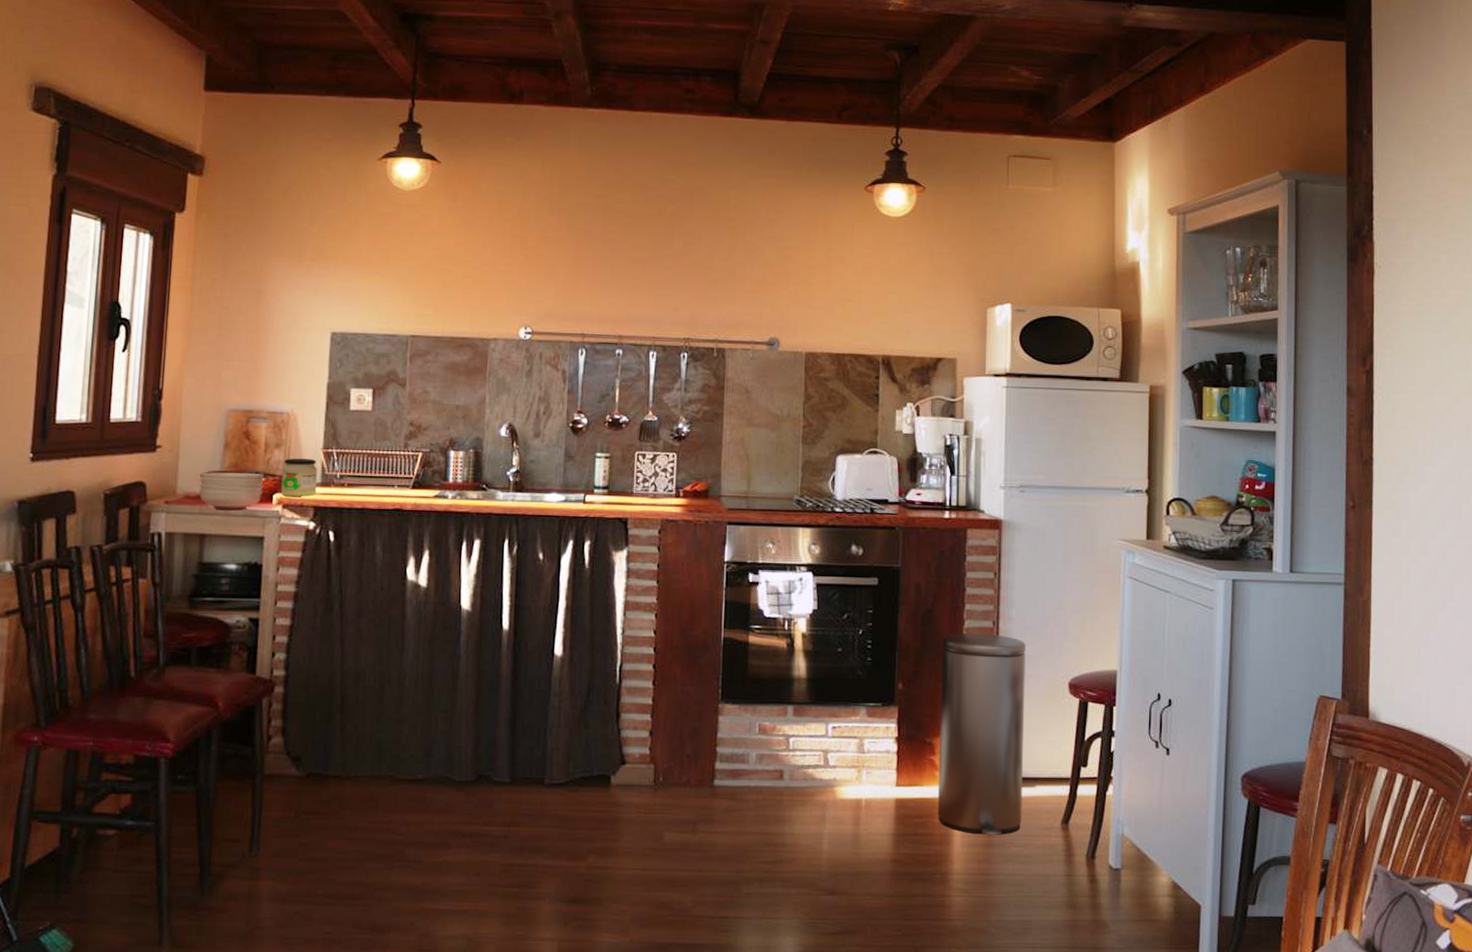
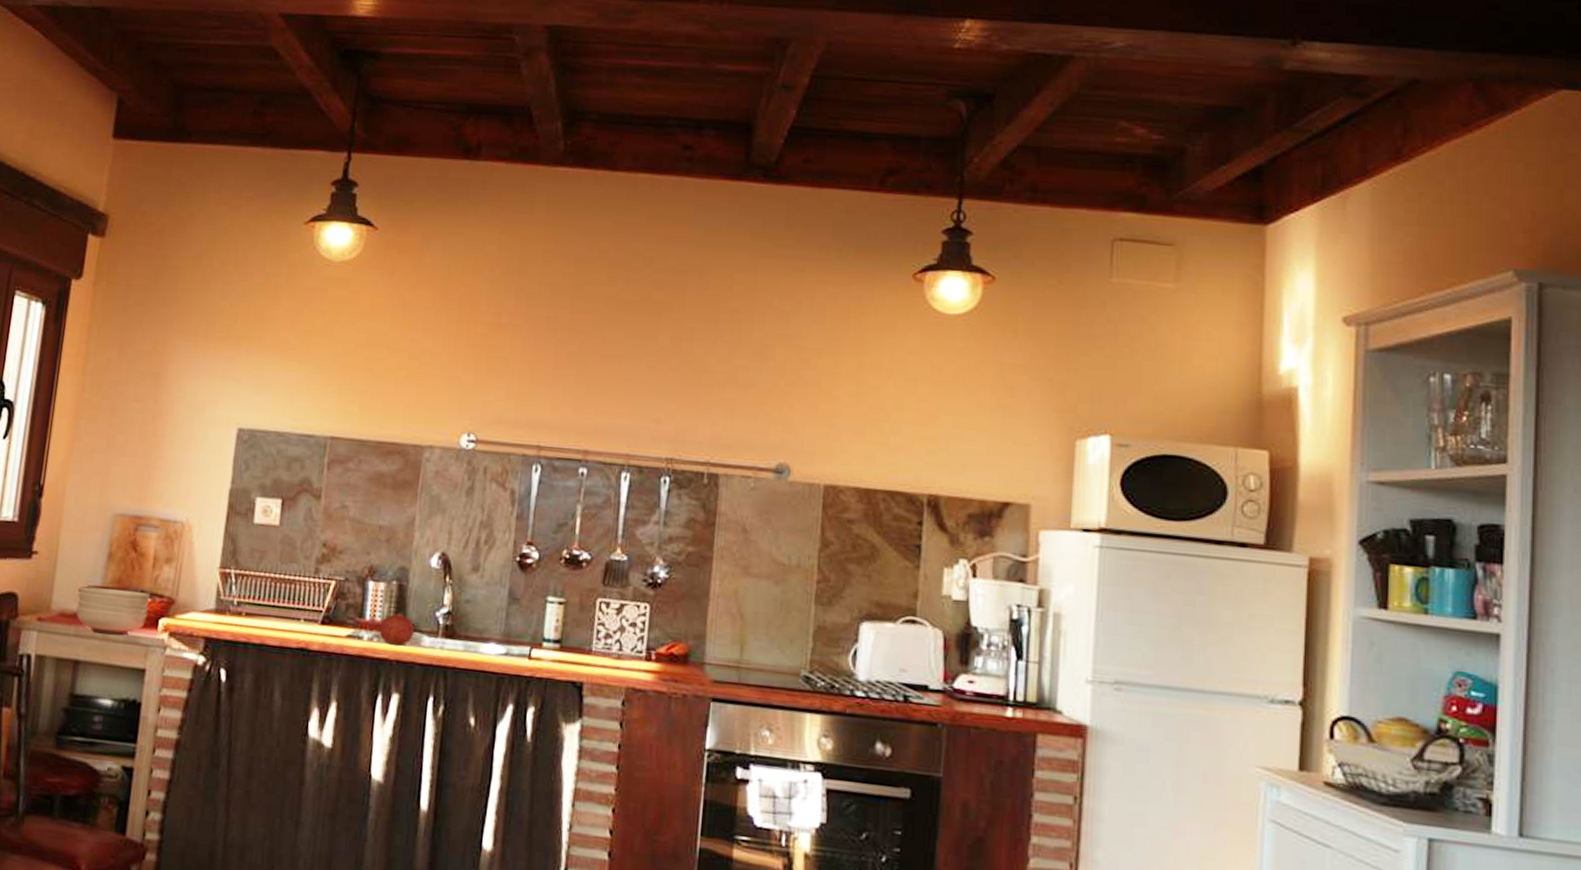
jar: present [281,458,318,497] -> none [168,577,213,625]
fruit: none [461,474,490,502] -> present [379,612,415,647]

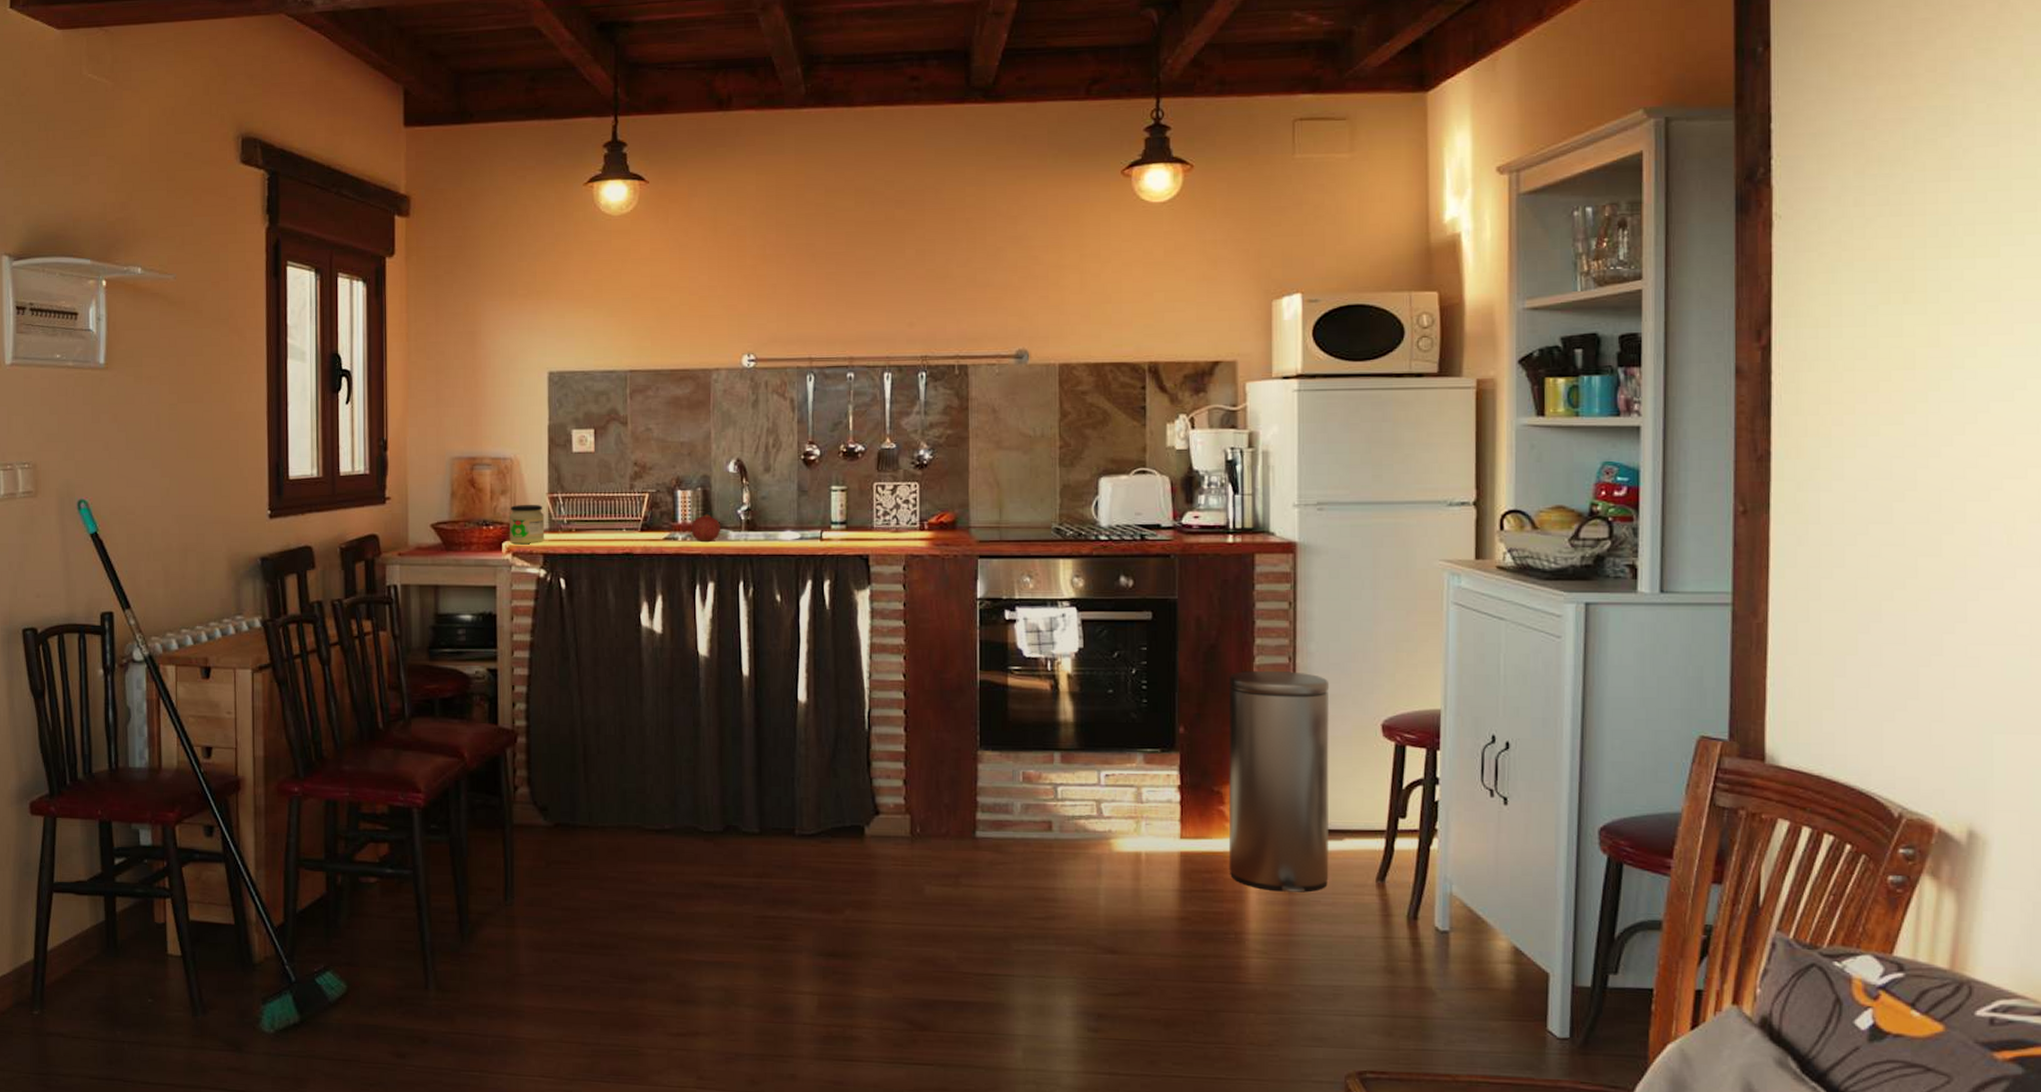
bowl: present [76,586,151,635] -> none [429,521,492,559]
jar: none [168,577,213,625] -> present [510,505,545,545]

